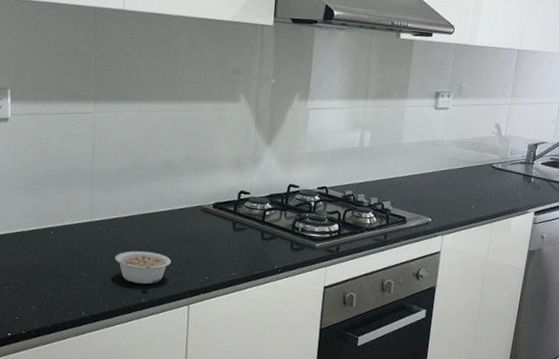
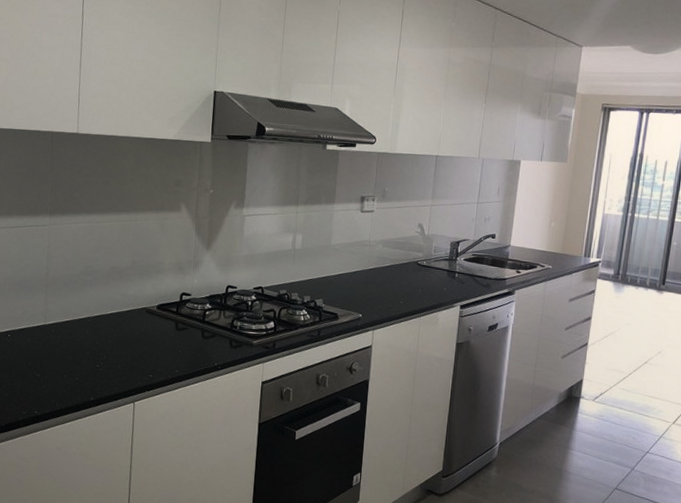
legume: present [114,250,172,285] -> none [66,351,119,383]

